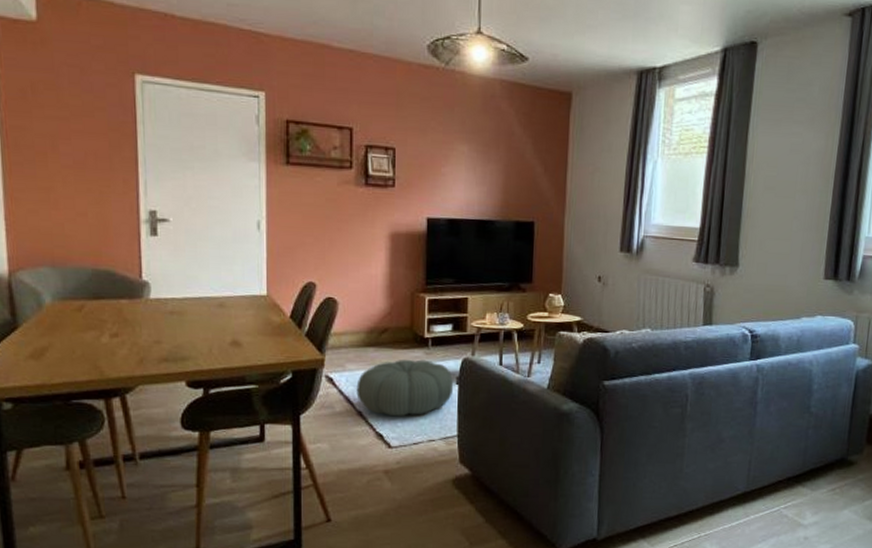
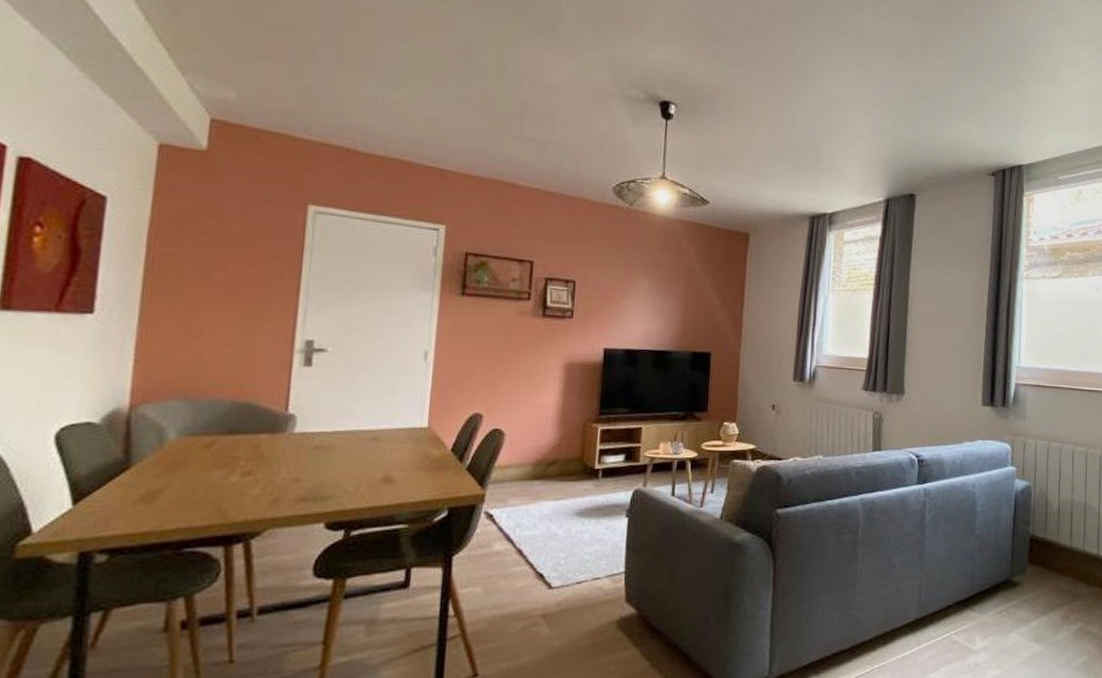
pouf: present [356,359,453,417] -> none [517,492,623,554]

